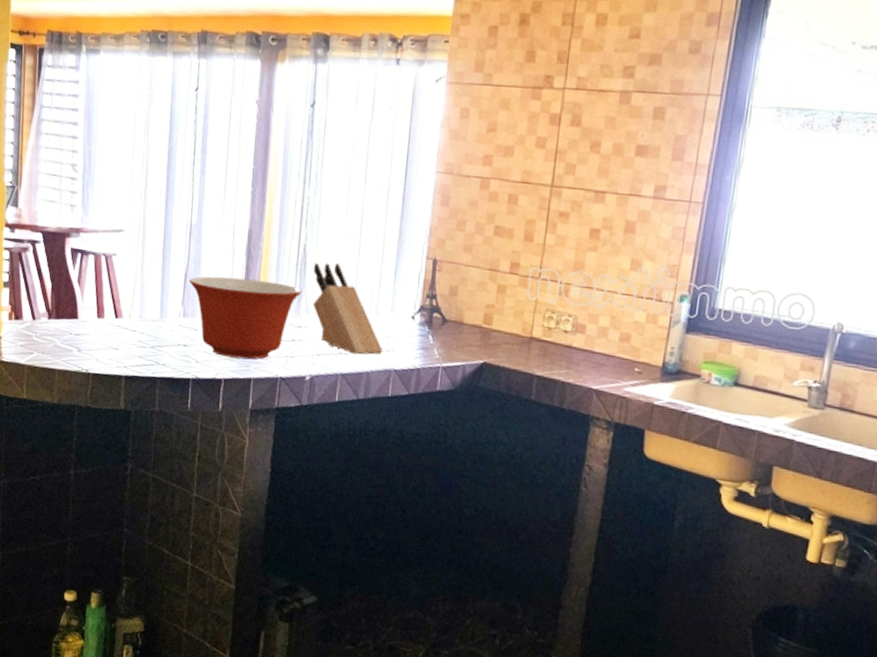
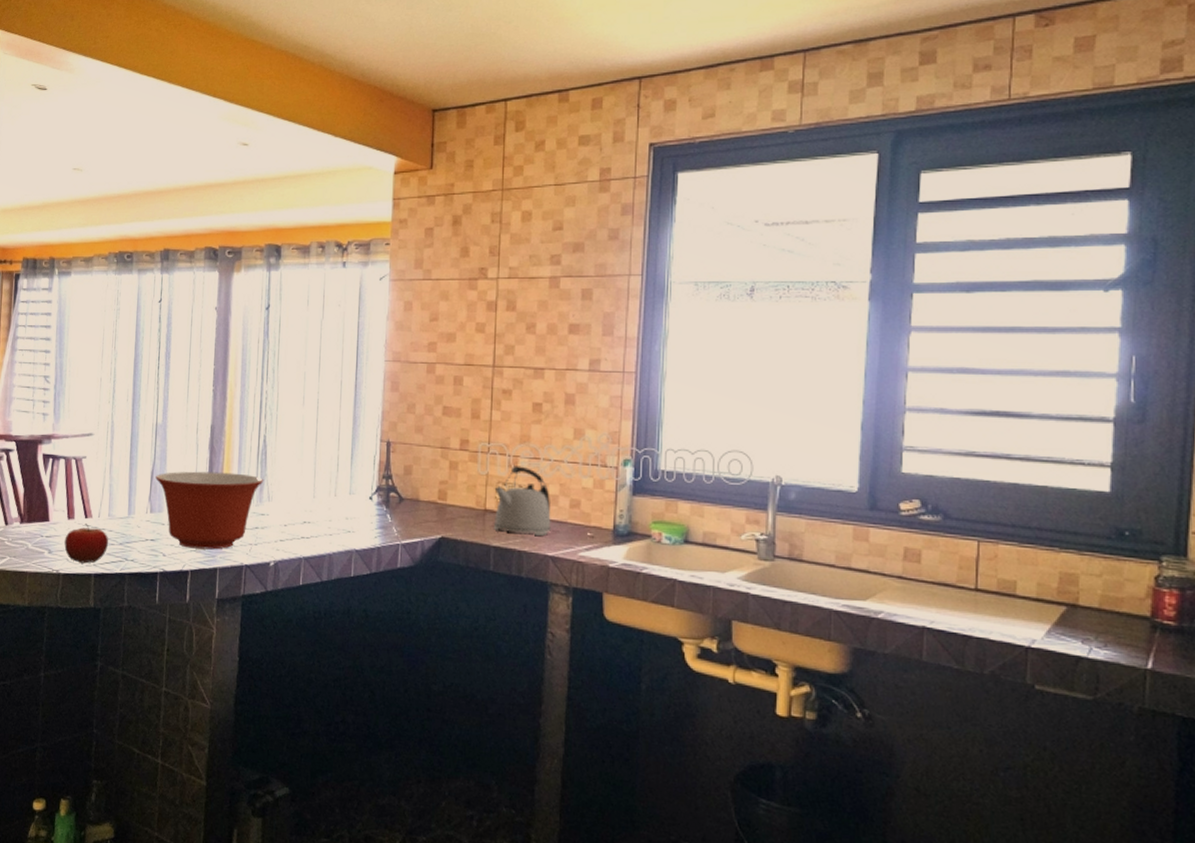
fruit: none [94,324,140,365] -> present [64,524,109,564]
knife block: present [312,262,383,355] -> none [273,450,344,538]
kettle: none [539,294,600,368] -> present [494,466,551,536]

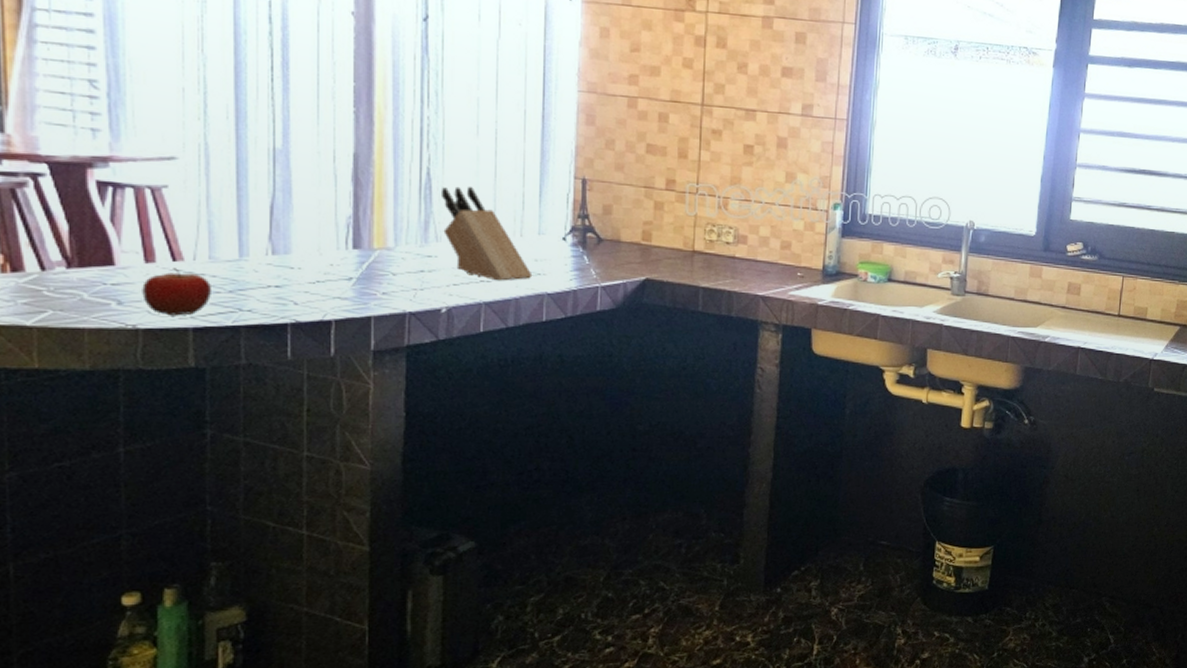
mixing bowl: present [155,471,264,550] -> none [277,206,430,296]
knife block: none [273,450,344,538] -> present [440,186,533,281]
kettle: present [494,466,551,536] -> none [703,207,762,276]

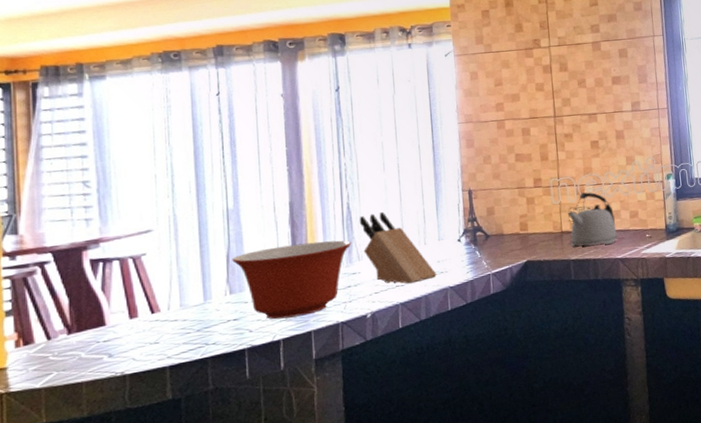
fruit: present [142,268,213,316] -> none [128,319,184,360]
mixing bowl: none [277,206,430,296] -> present [232,240,352,319]
kettle: none [703,207,762,276] -> present [567,192,618,247]

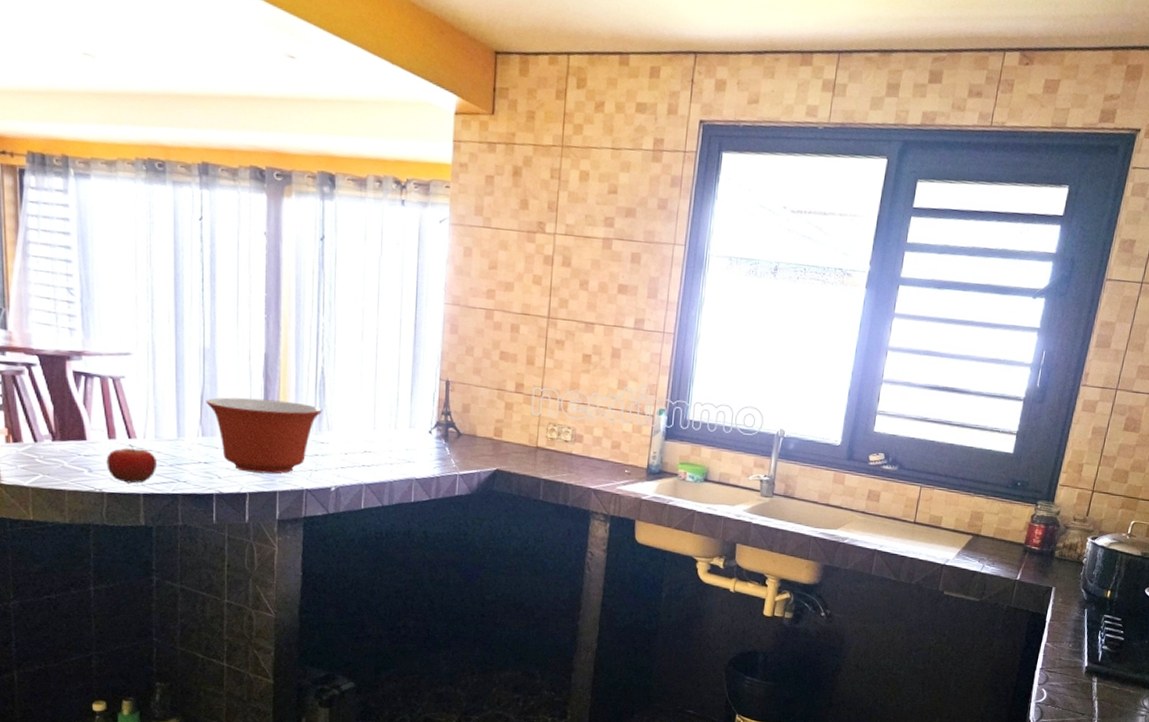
fruit: none [128,319,184,360] -> present [106,444,158,484]
knife block: present [359,211,437,284] -> none [332,384,404,466]
kettle: present [567,192,618,247] -> none [544,409,595,471]

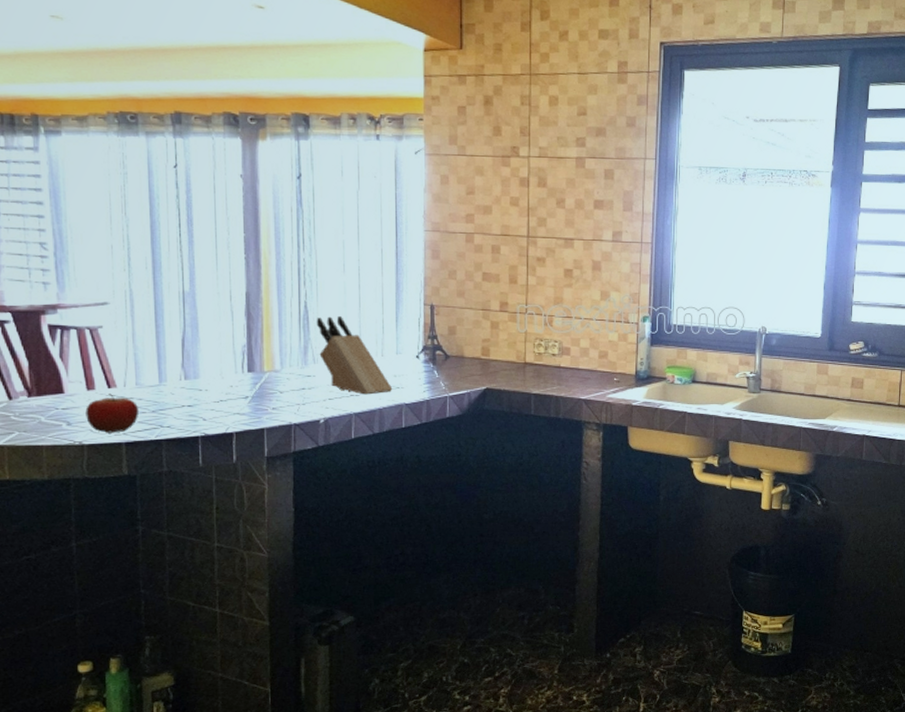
mixing bowl: present [206,397,323,474] -> none [187,337,308,412]
knife block: none [332,384,404,466] -> present [316,315,393,395]

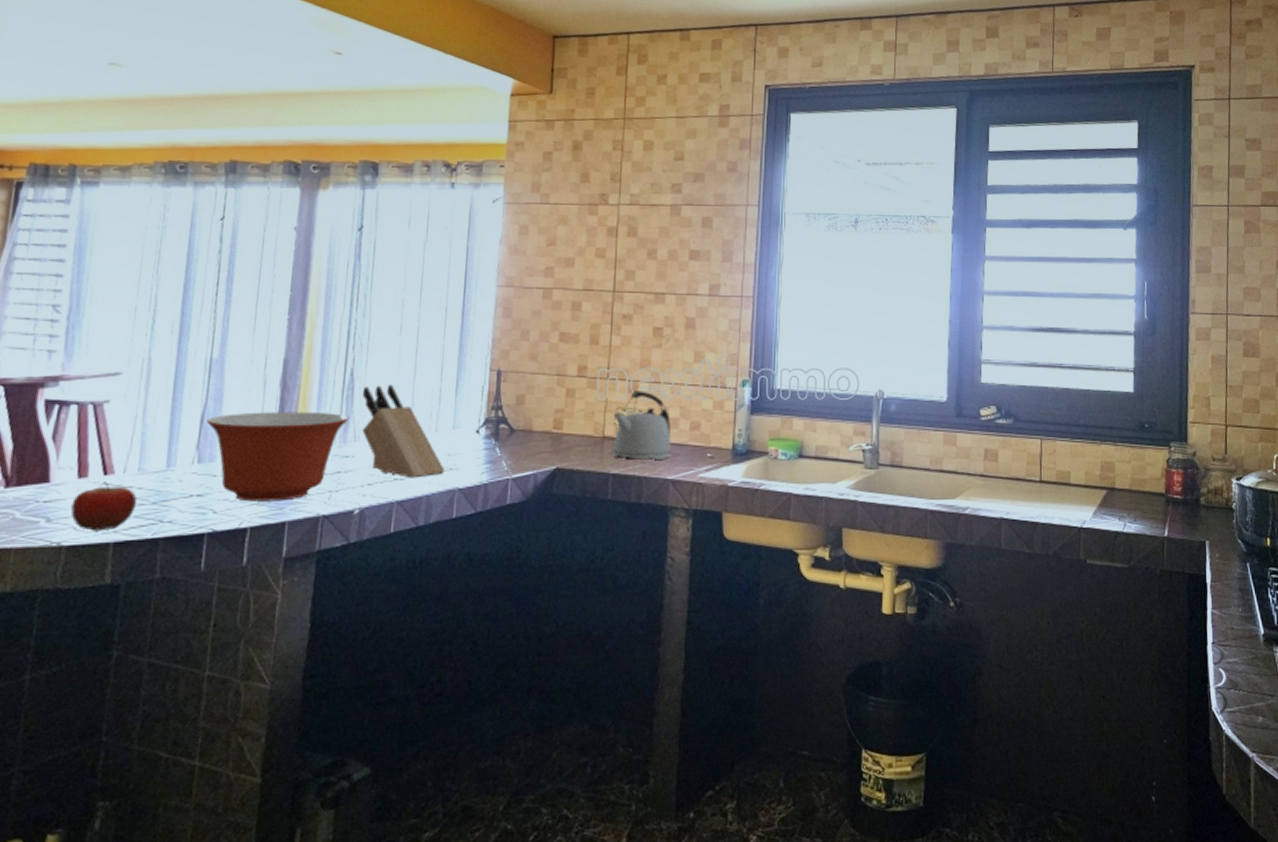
mixing bowl: none [187,337,308,412] -> present [207,411,350,502]
kettle: none [532,324,583,382] -> present [613,390,671,459]

